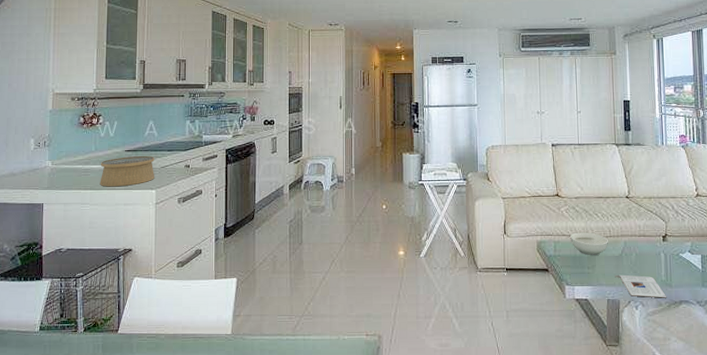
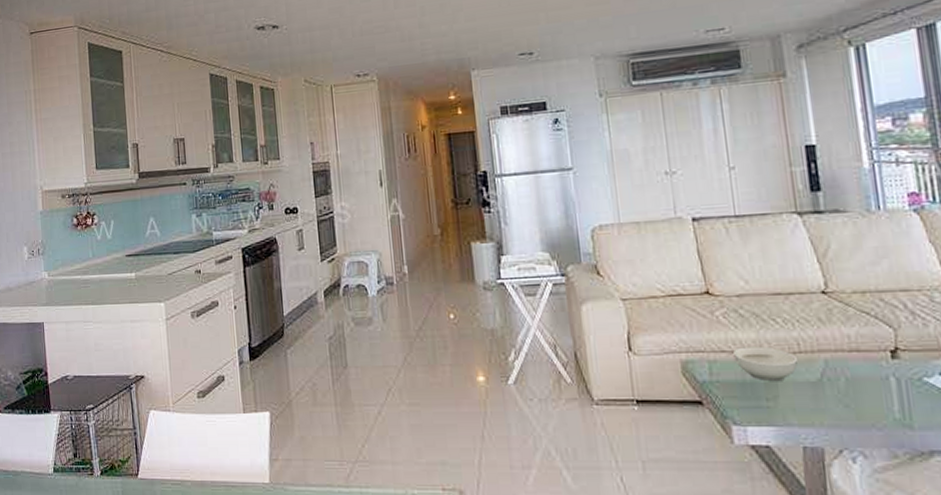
woven basket: present [100,156,155,187] -> none [100,261,163,301]
magazine: present [615,274,667,298] -> none [812,410,907,447]

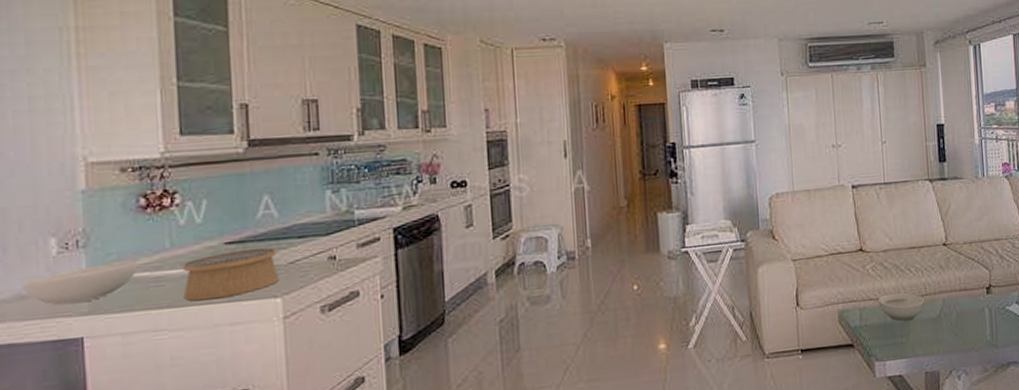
bowl: none [9,266,73,297] -> present [21,260,137,306]
woven basket: none [100,261,163,301] -> present [182,248,280,302]

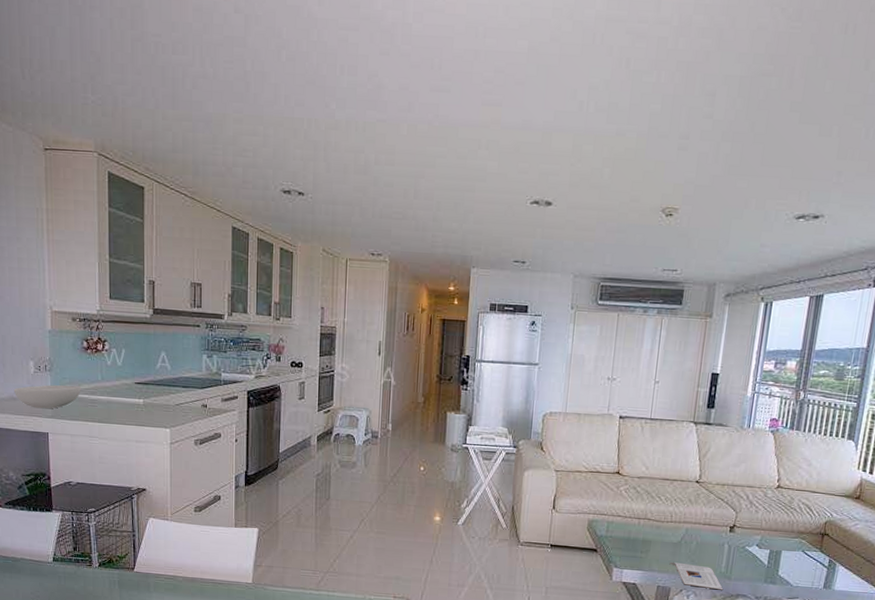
woven basket: present [182,248,280,302] -> none [108,389,169,422]
bowl: present [879,292,925,321] -> none [626,514,669,540]
magazine: none [933,338,993,365] -> present [669,562,724,590]

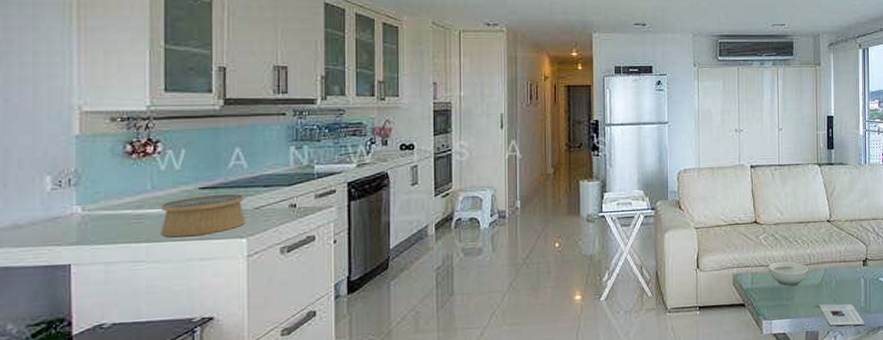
bowl: present [13,385,81,409] -> none [18,199,121,235]
woven basket: none [108,389,169,422] -> present [160,194,246,238]
bowl: none [626,514,669,540] -> present [769,261,809,286]

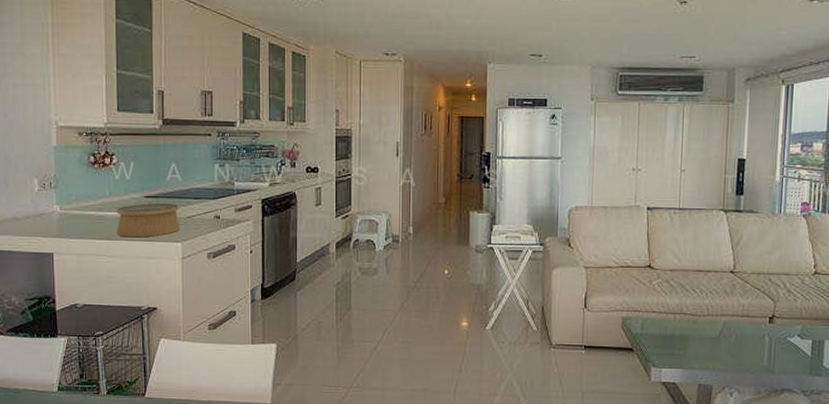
bowl: present [769,261,809,286] -> none [661,309,706,335]
magazine: present [814,303,866,327] -> none [709,358,768,386]

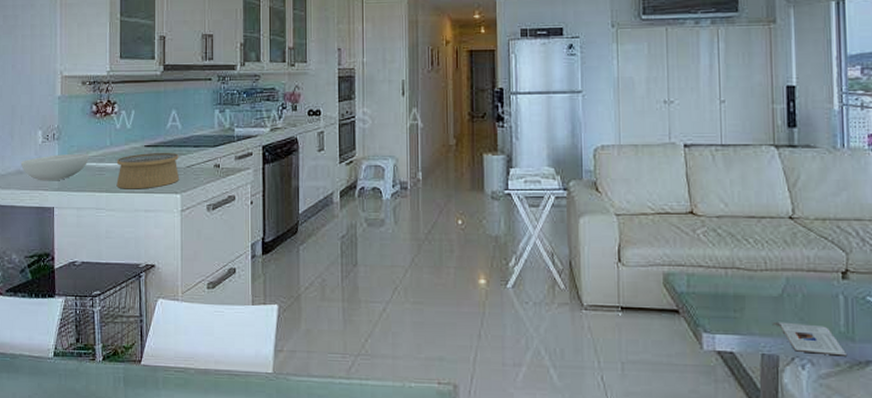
bowl: none [16,202,88,228] -> present [20,153,89,181]
magazine: none [709,358,768,386] -> present [772,321,848,356]

